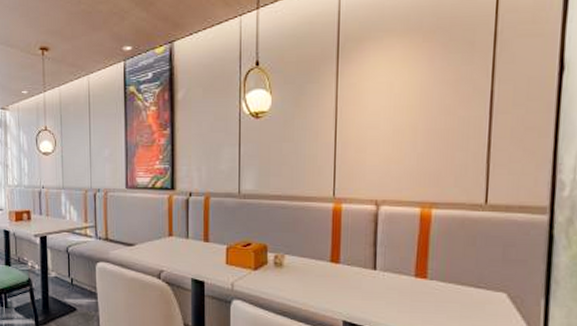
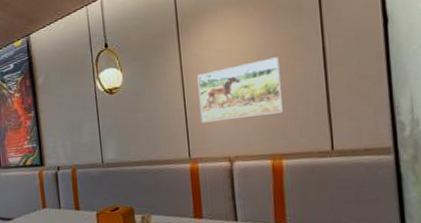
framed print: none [351,96,442,161] -> present [197,57,283,123]

